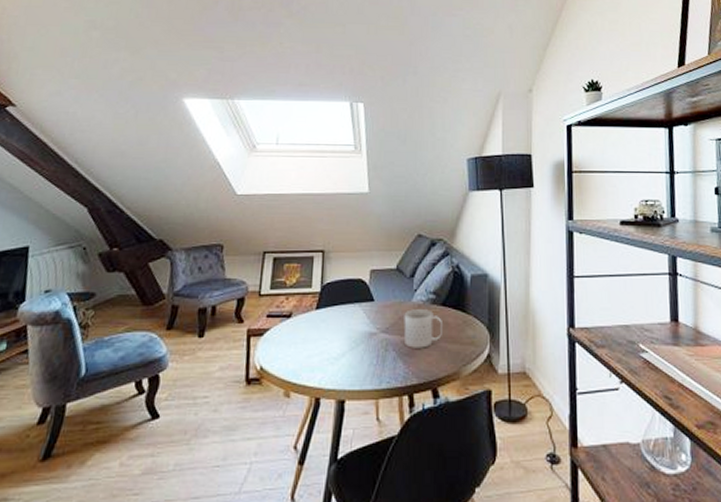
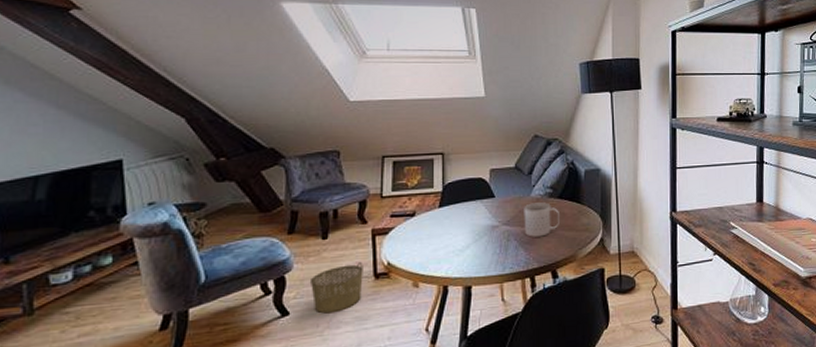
basket: none [182,363,236,420] -> present [309,261,363,314]

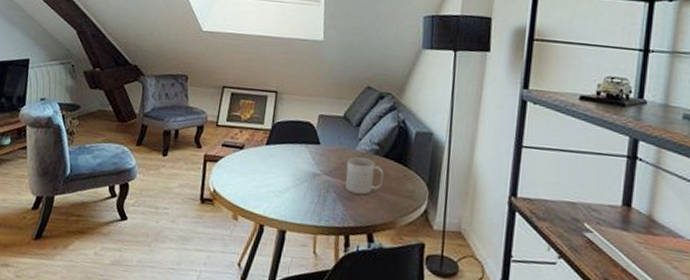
basket: present [309,261,363,314] -> none [147,183,193,228]

